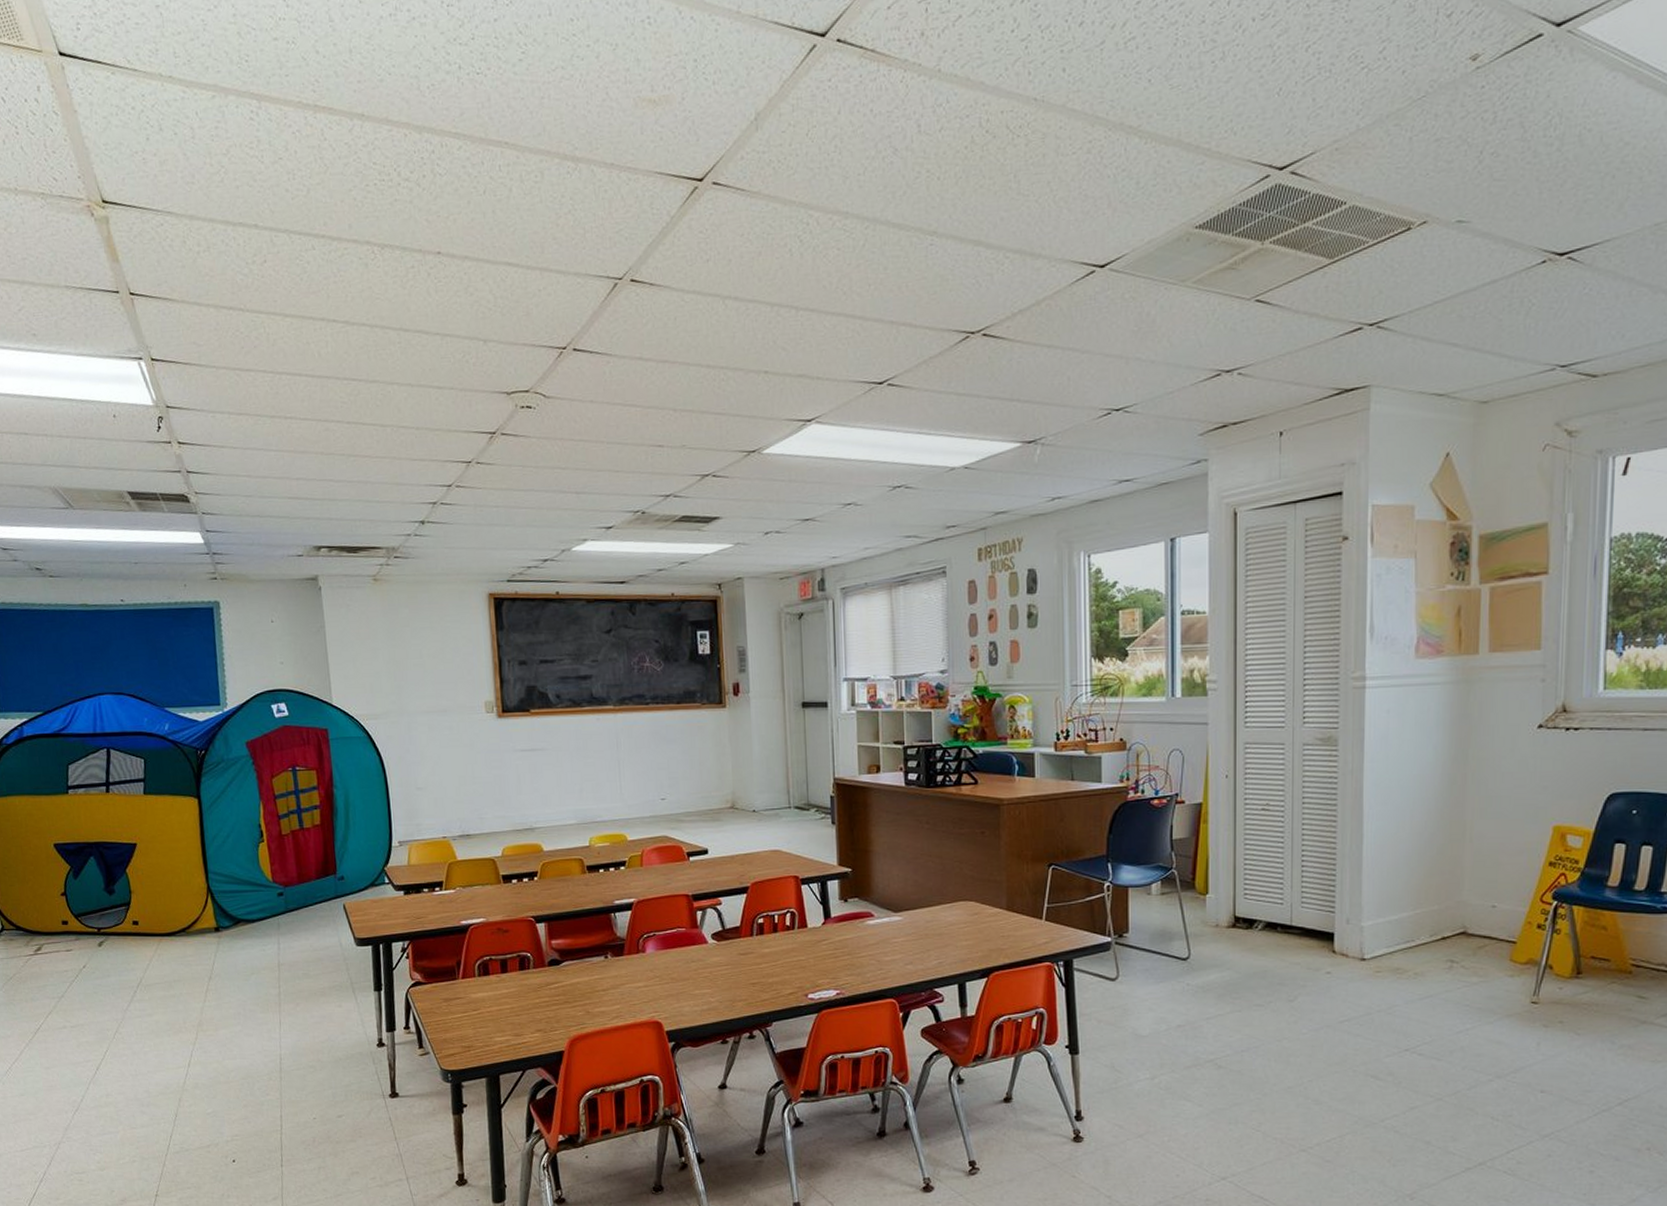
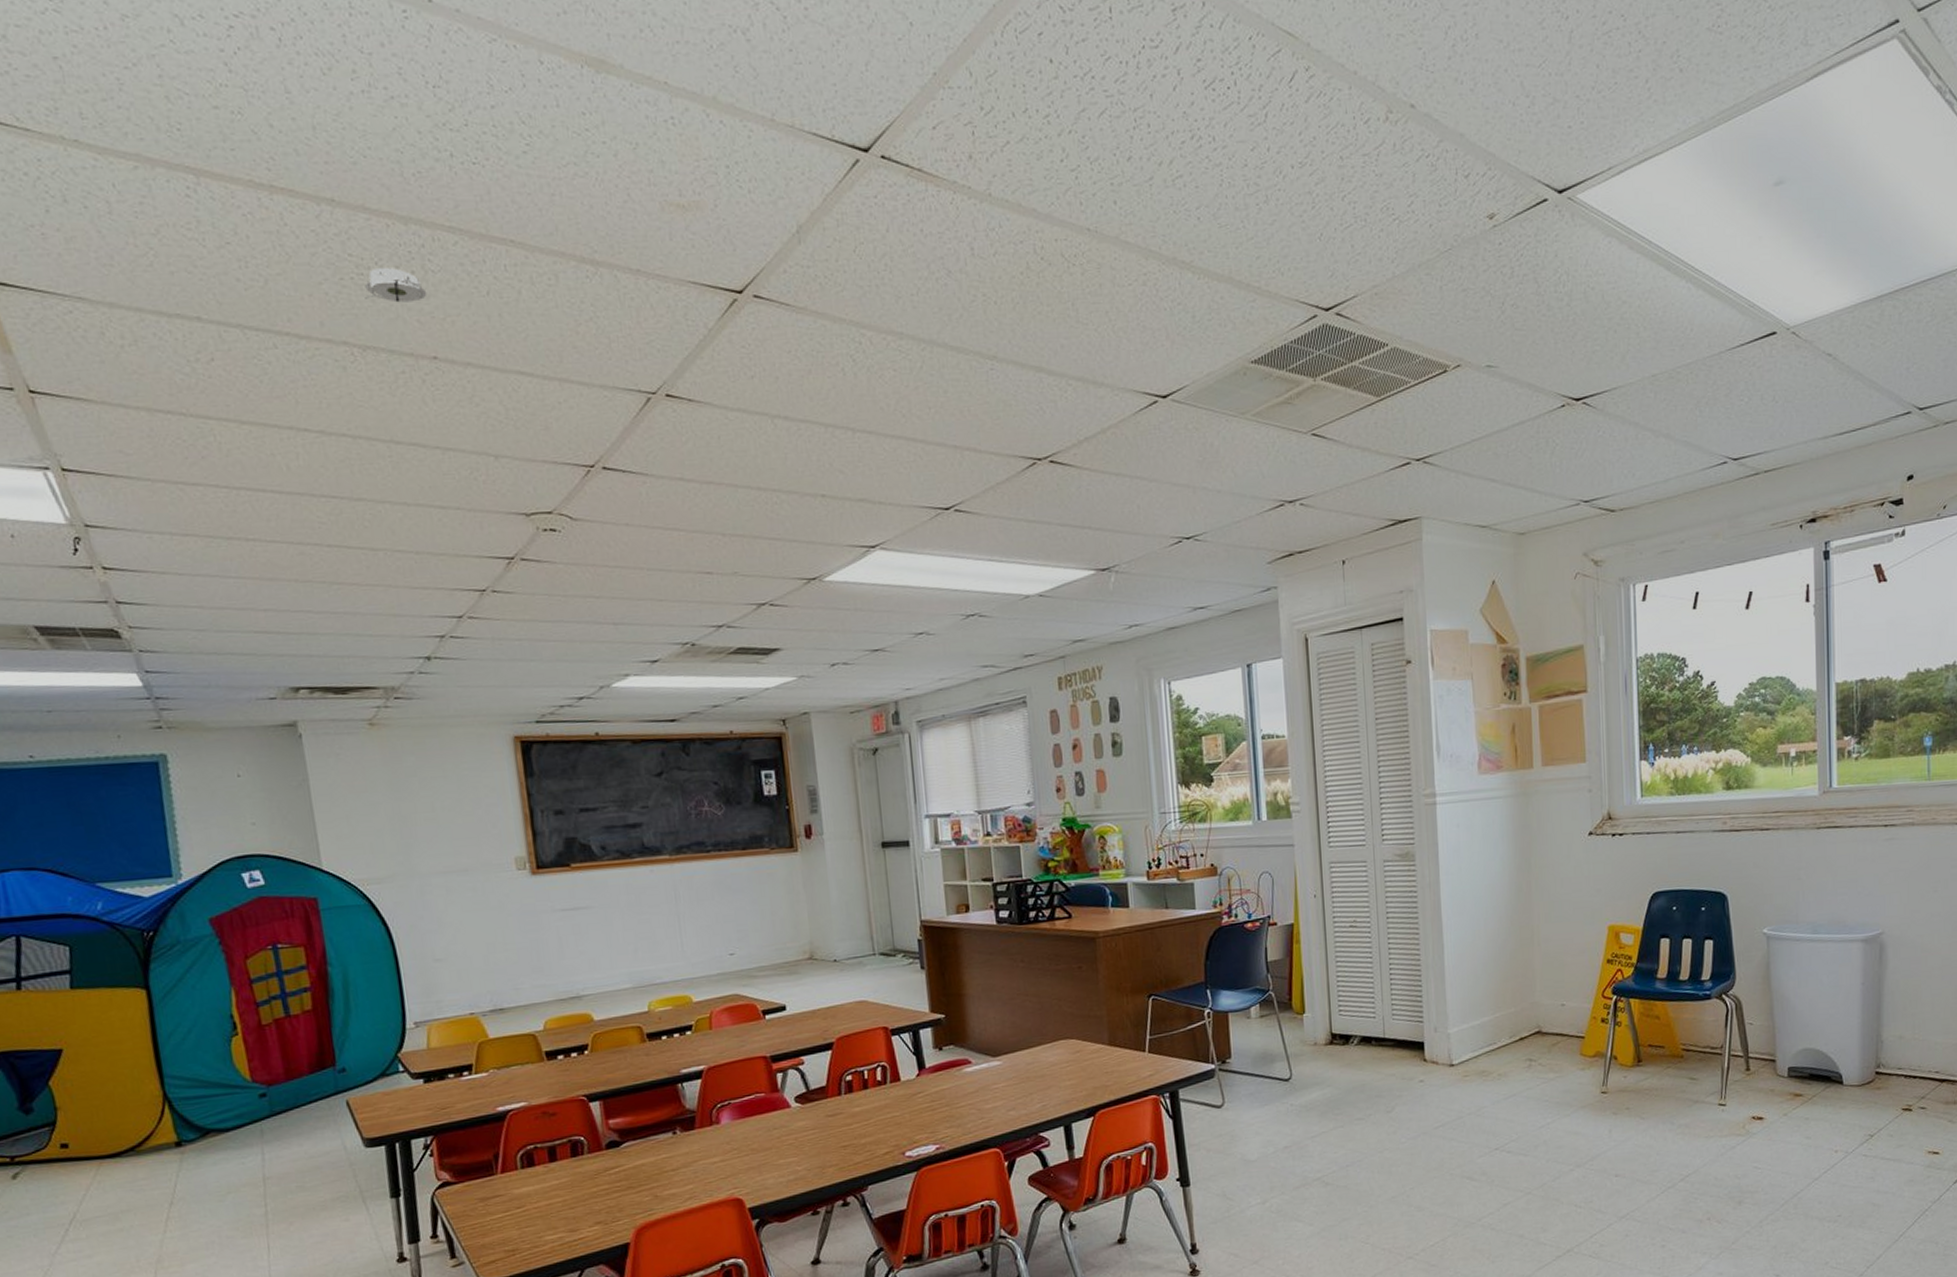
smoke detector: none [385,173,435,205] -> present [365,268,428,303]

